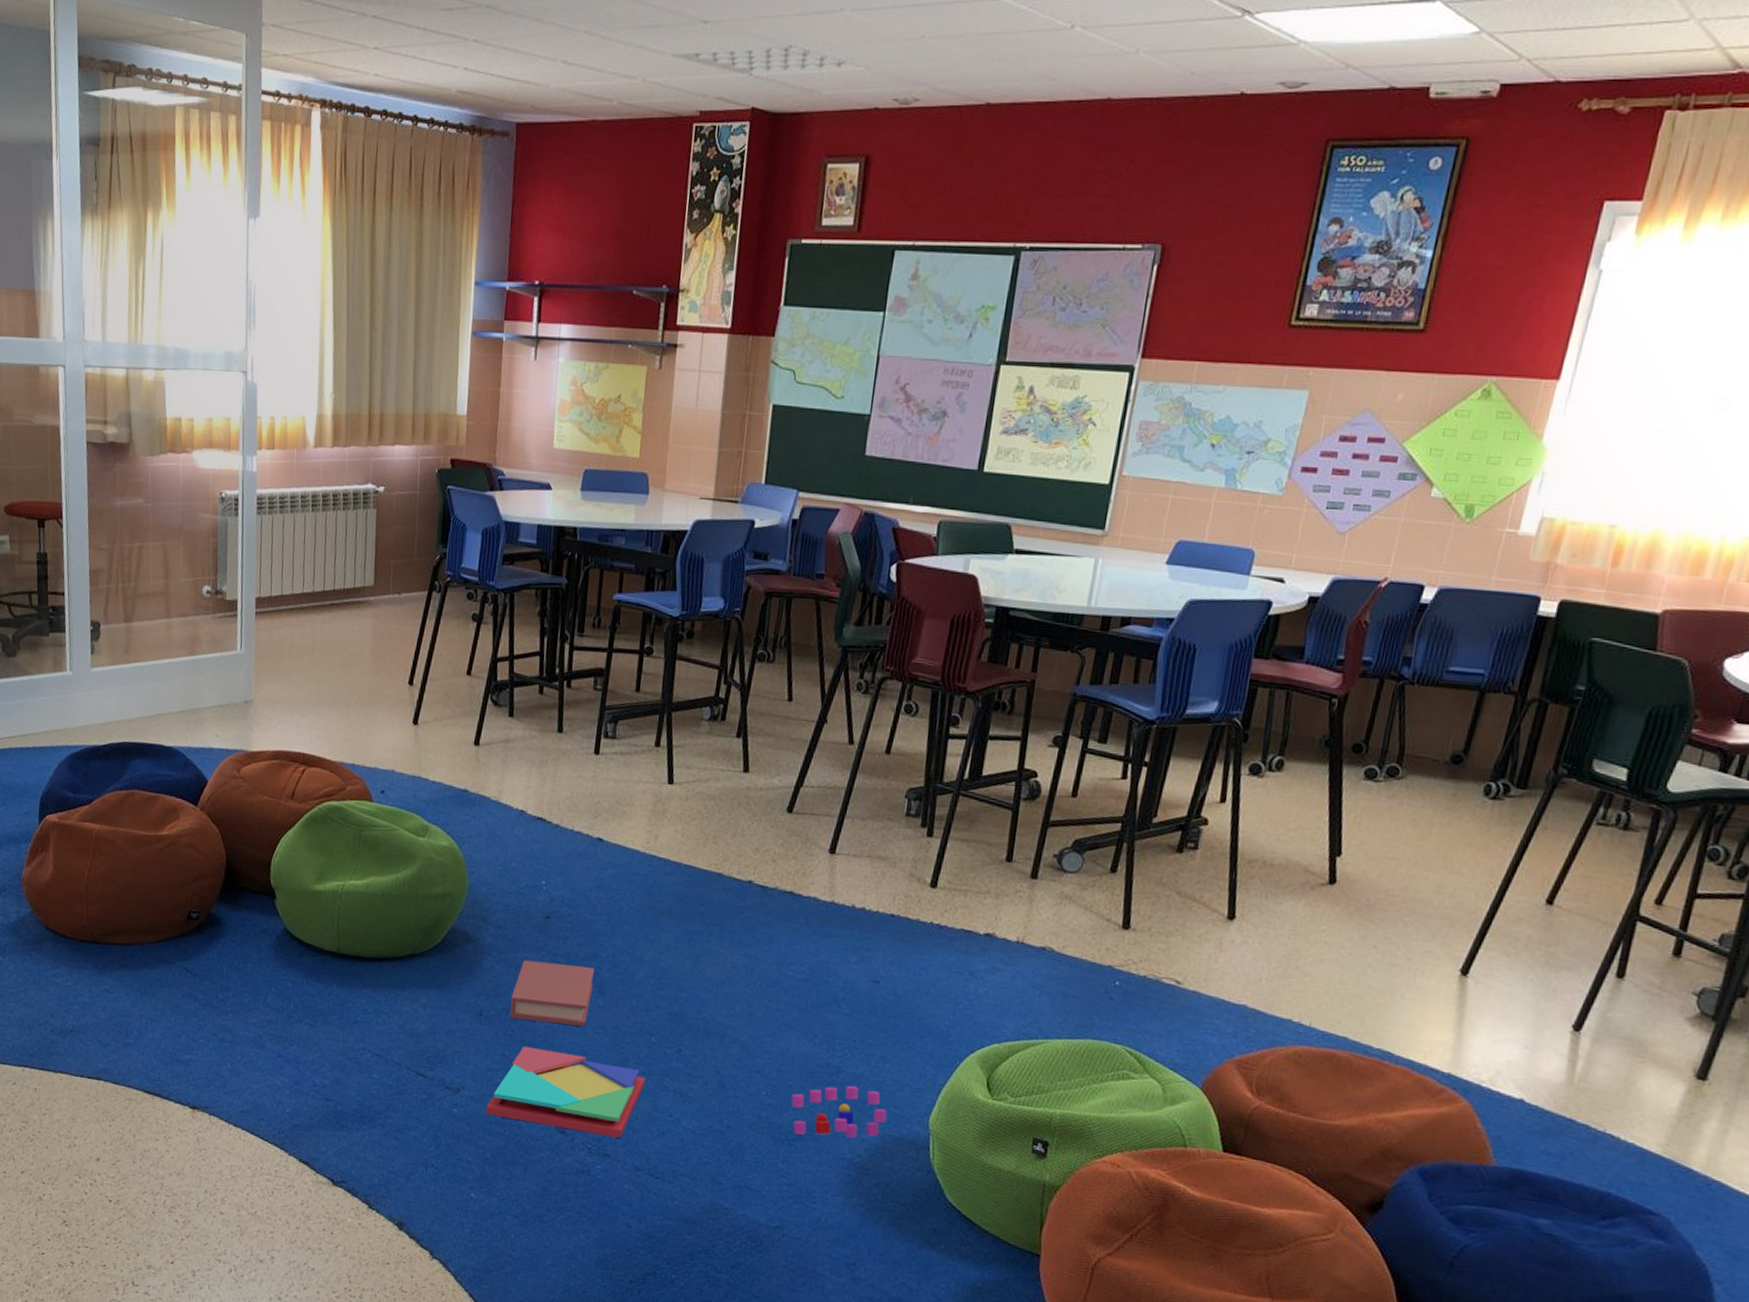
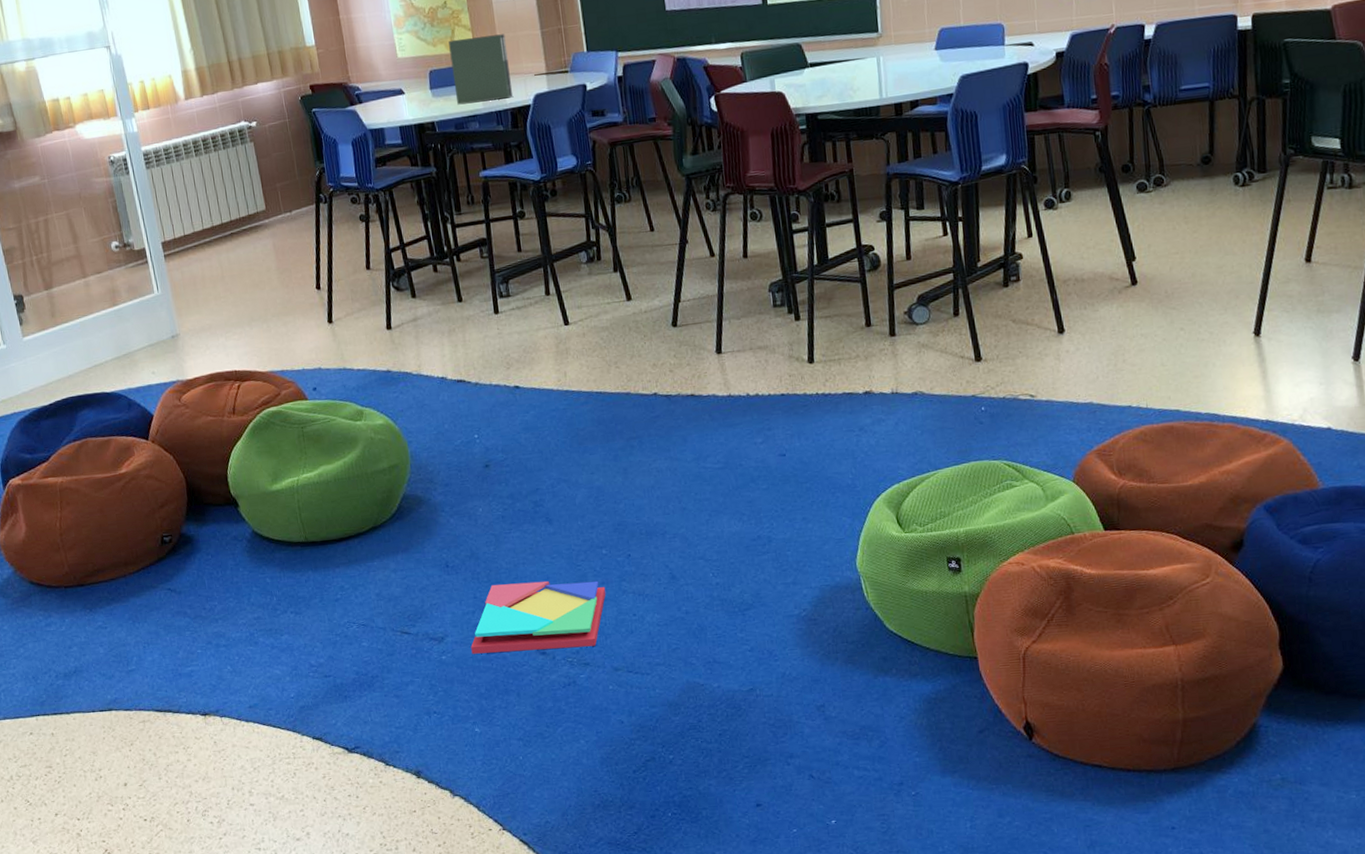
book: present [509,960,595,1027] -> none [470,500,542,564]
binder: none [607,440,678,518] -> present [449,34,512,104]
toy blocks: present [791,1085,887,1138] -> none [735,549,820,604]

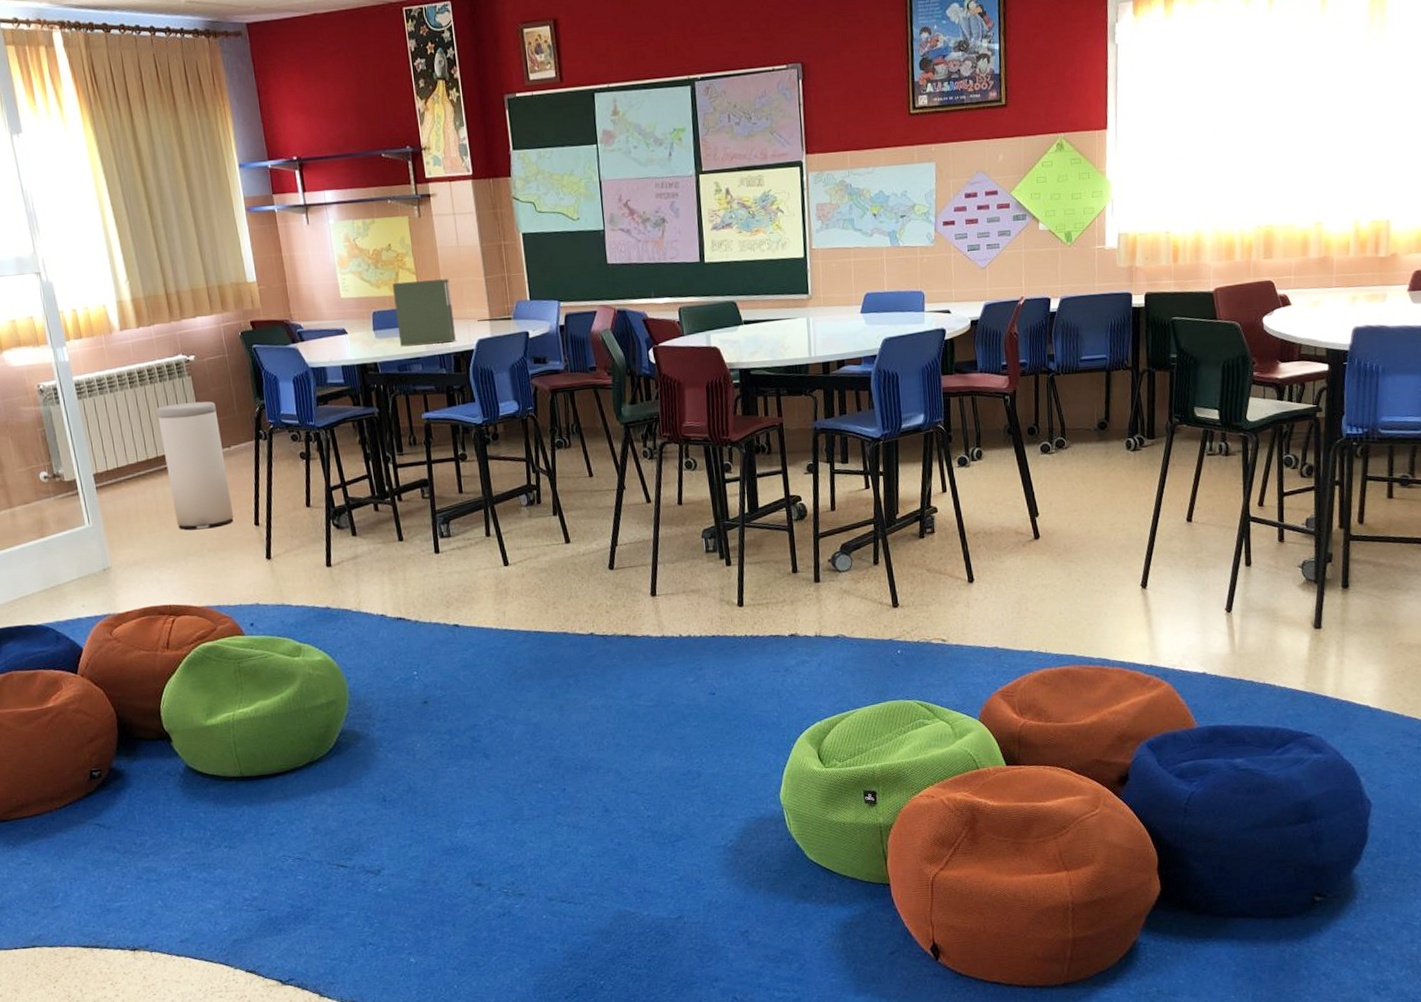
pedal bin: none [221,166,296,296] -> present [157,401,234,530]
puzzle game: present [471,581,606,654] -> none [407,814,541,886]

